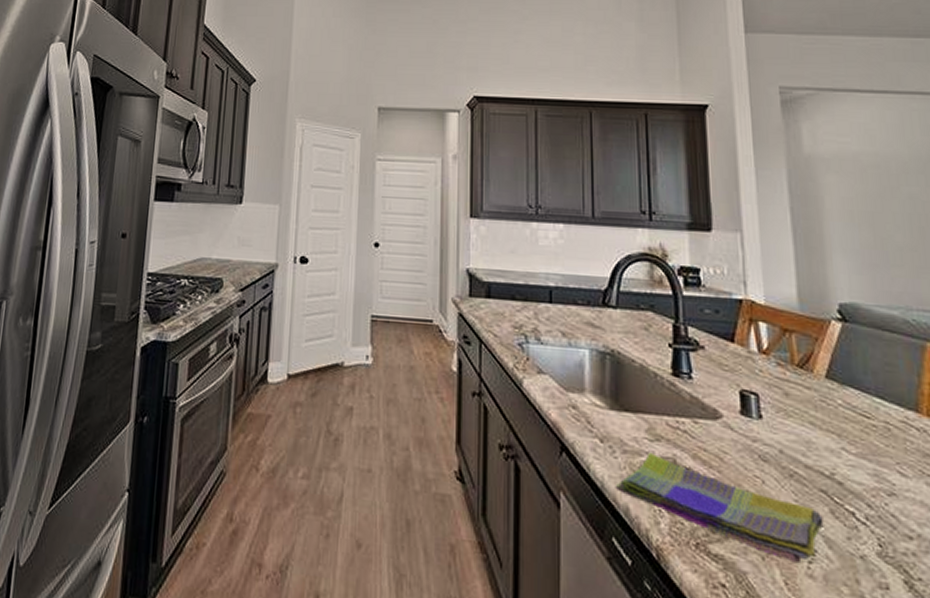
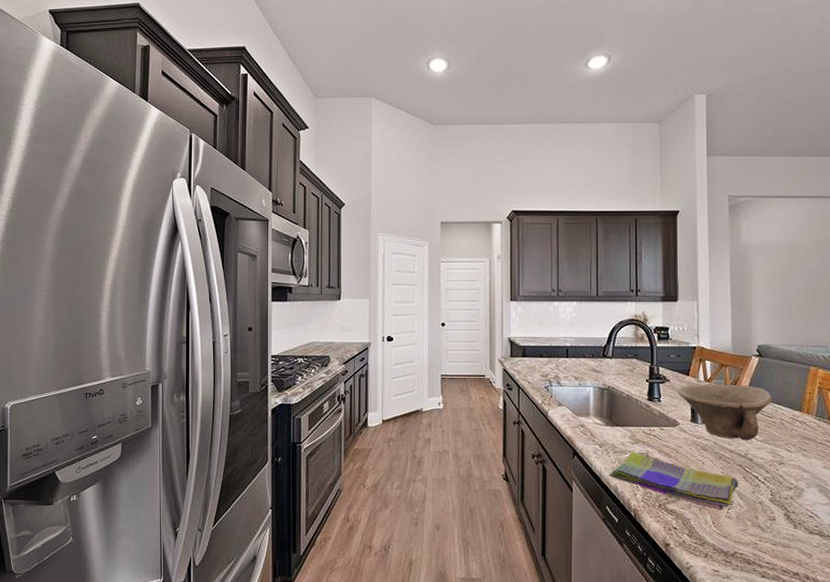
bowl: none [717,356,870,453] -> present [677,384,773,441]

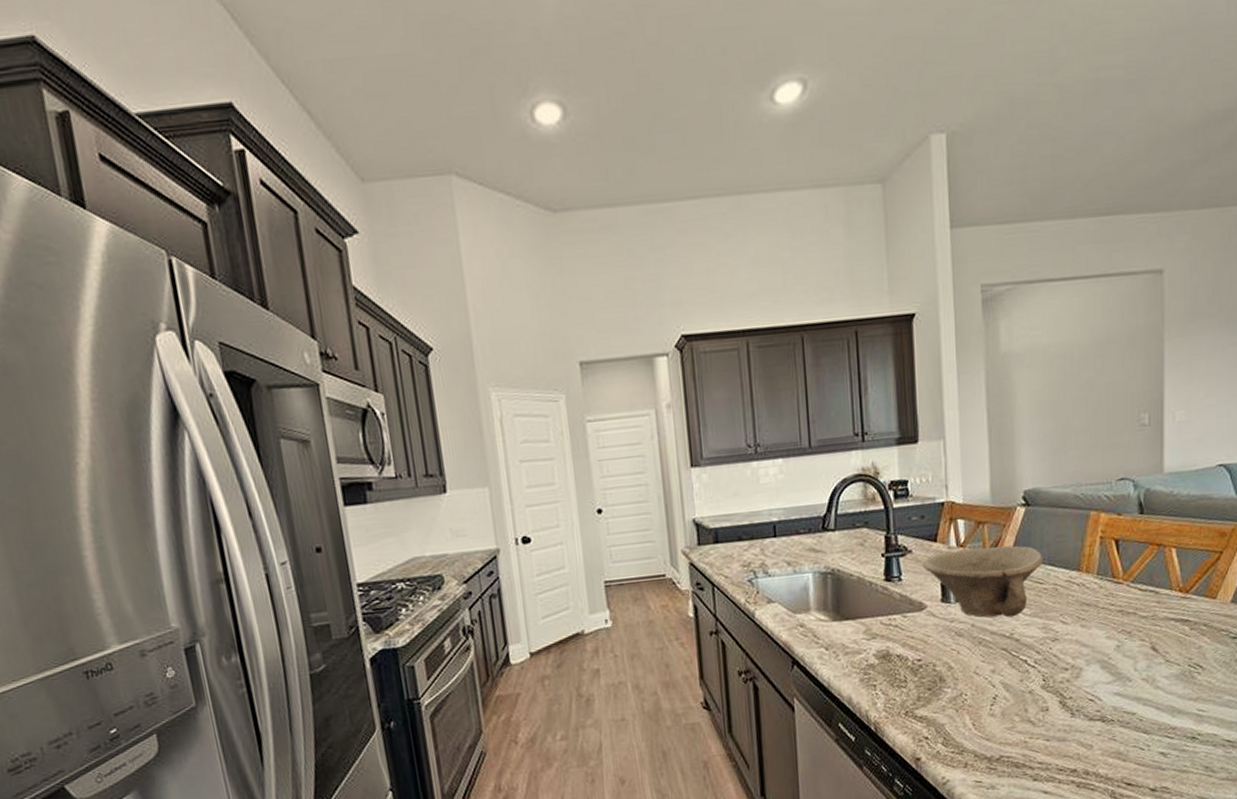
dish towel: present [608,451,739,509] -> none [839,649,1003,708]

